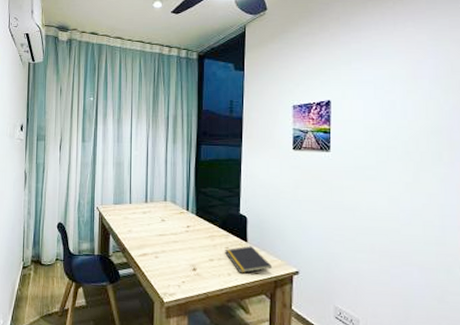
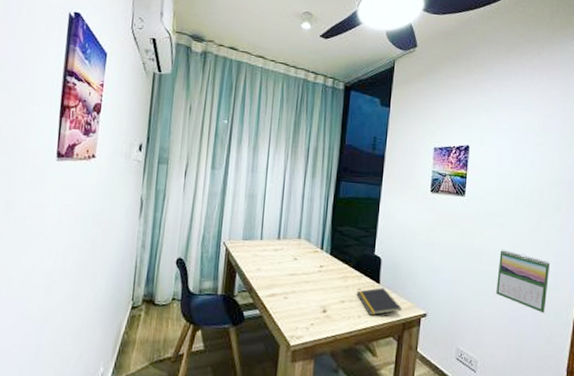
calendar: none [374,203,435,270] -> present [496,249,551,314]

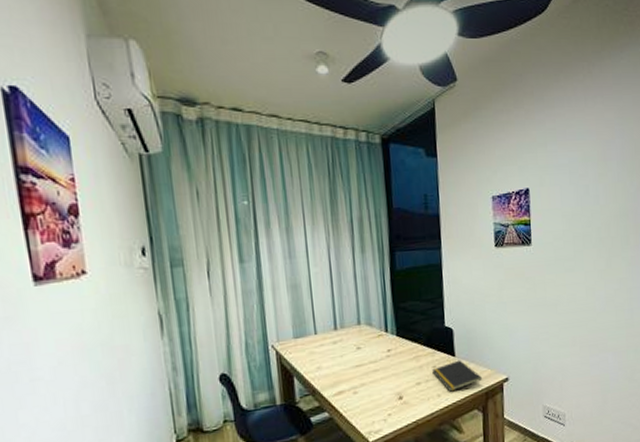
calendar: present [496,249,551,314] -> none [574,294,625,353]

